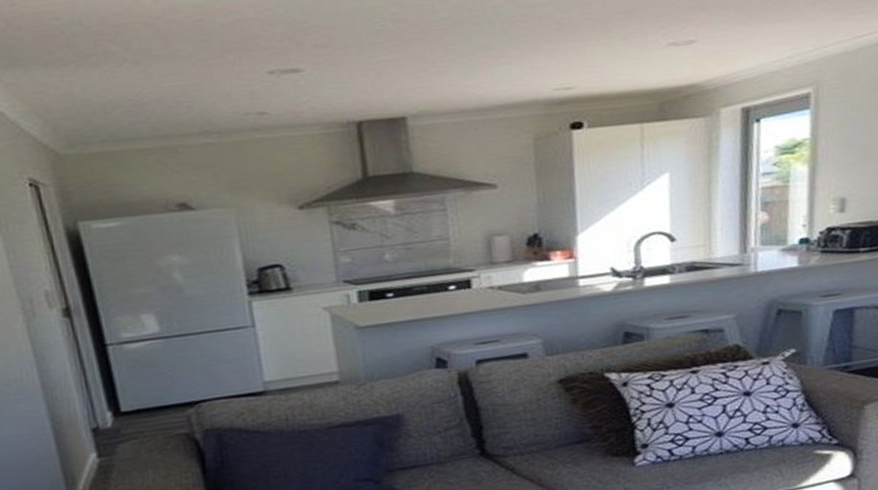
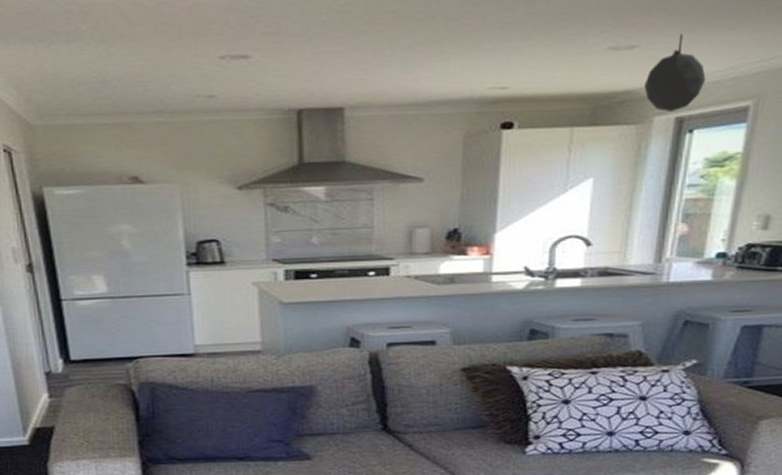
pendant lamp: none [707,27,766,104] -> present [644,33,706,113]

